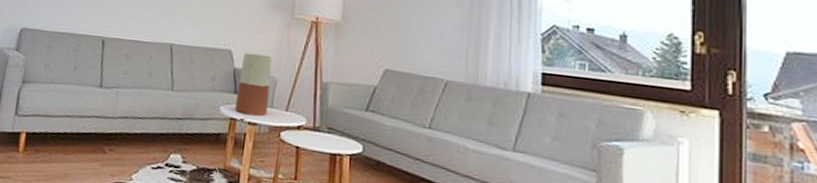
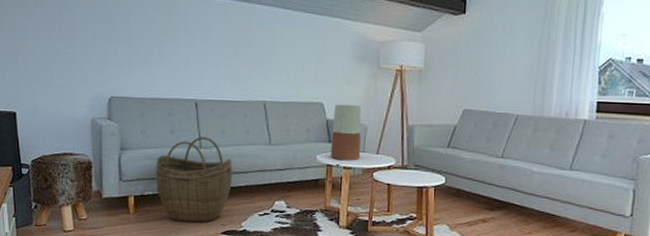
woven basket: none [50,75,131,171] -> present [156,137,232,223]

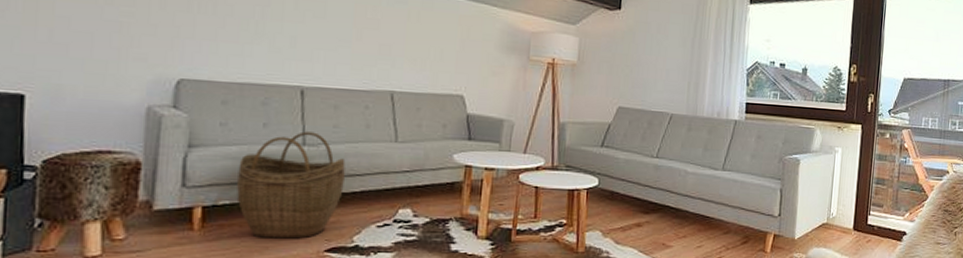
vase: present [331,104,362,161] -> none [470,97,508,161]

